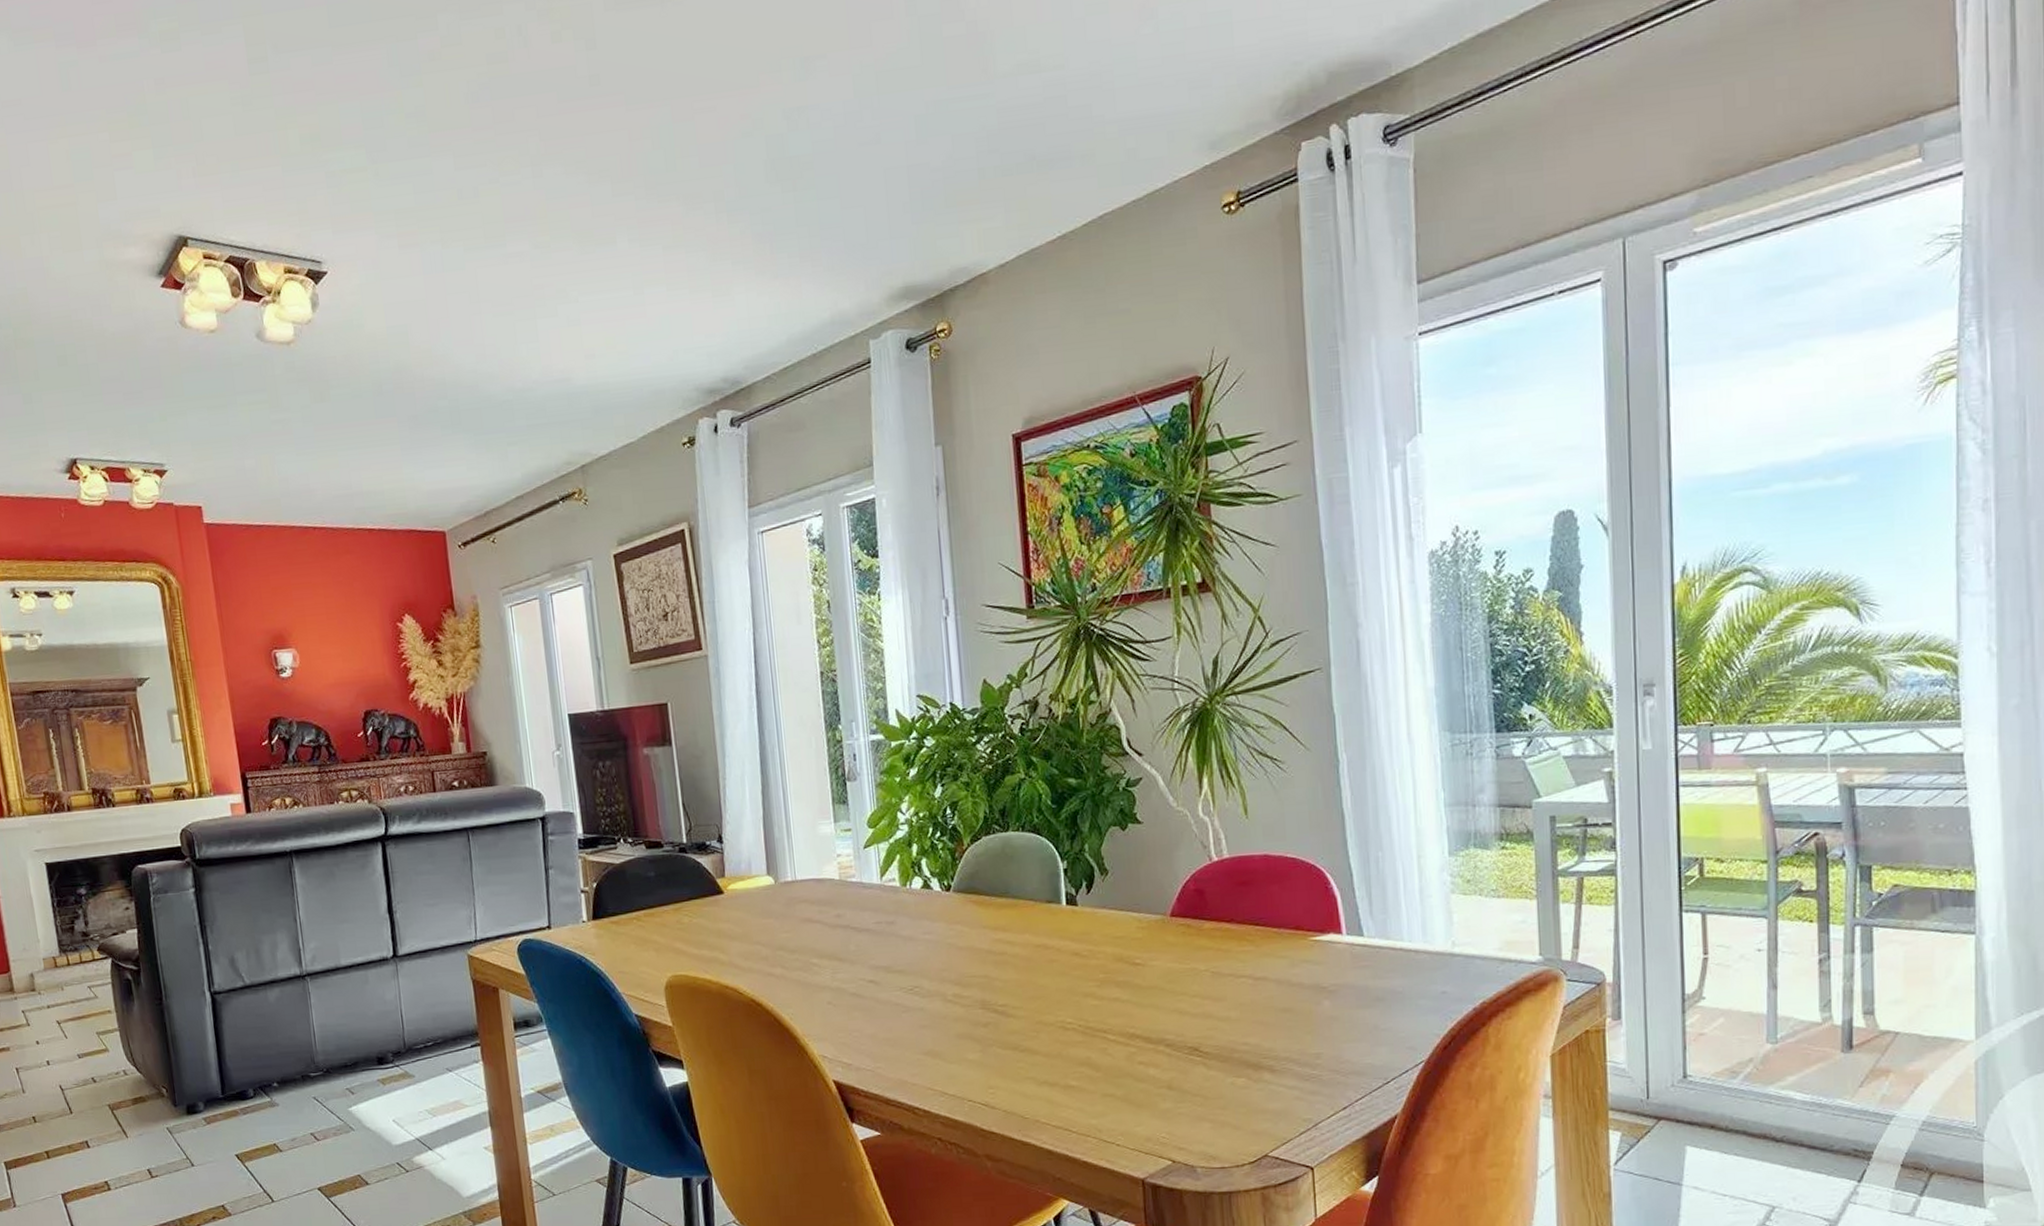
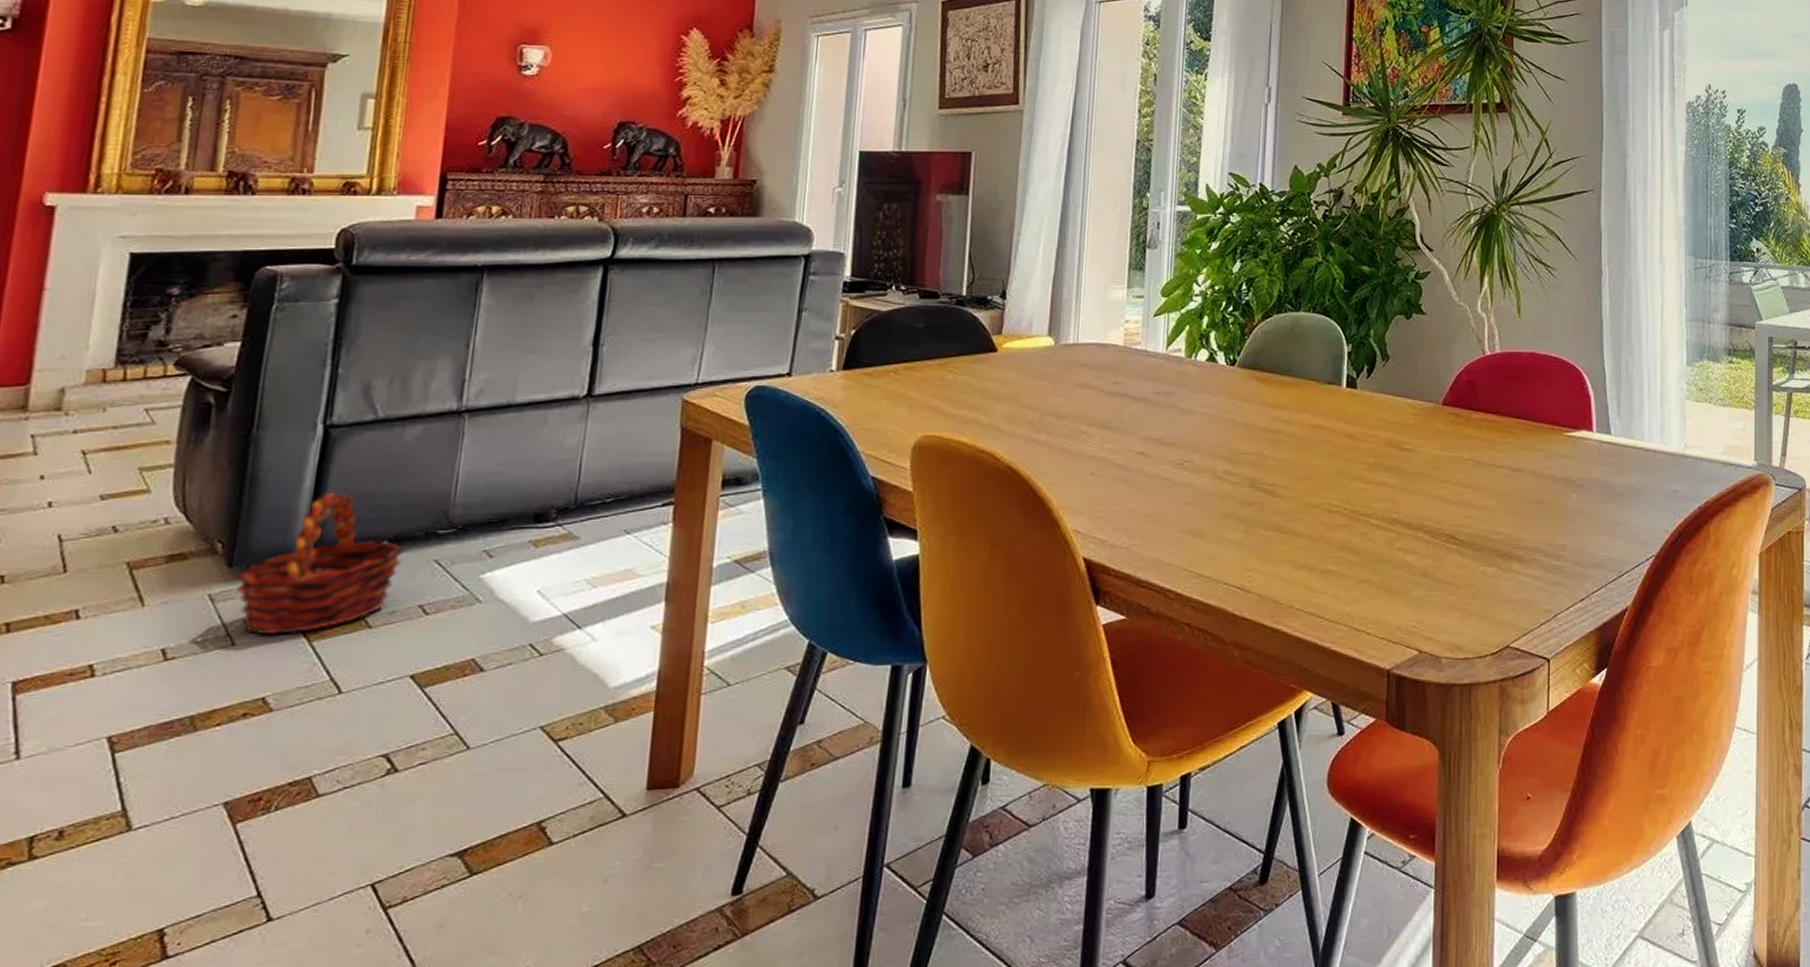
basket: none [180,1045,290,1158] -> present [235,491,404,636]

